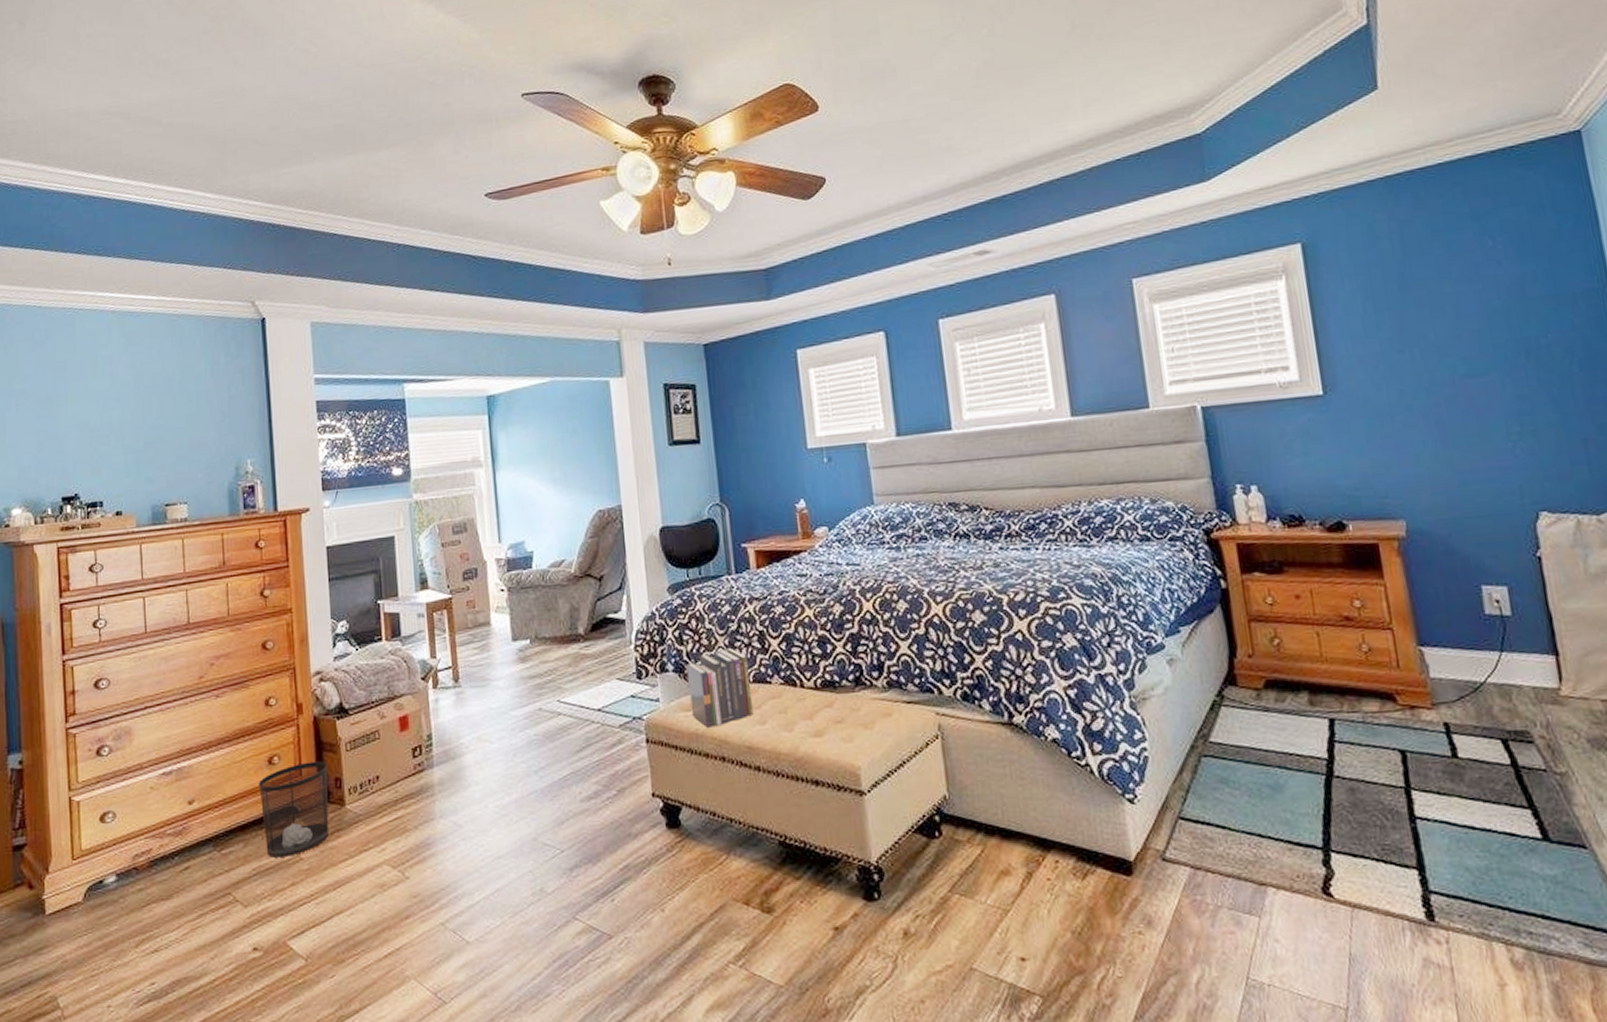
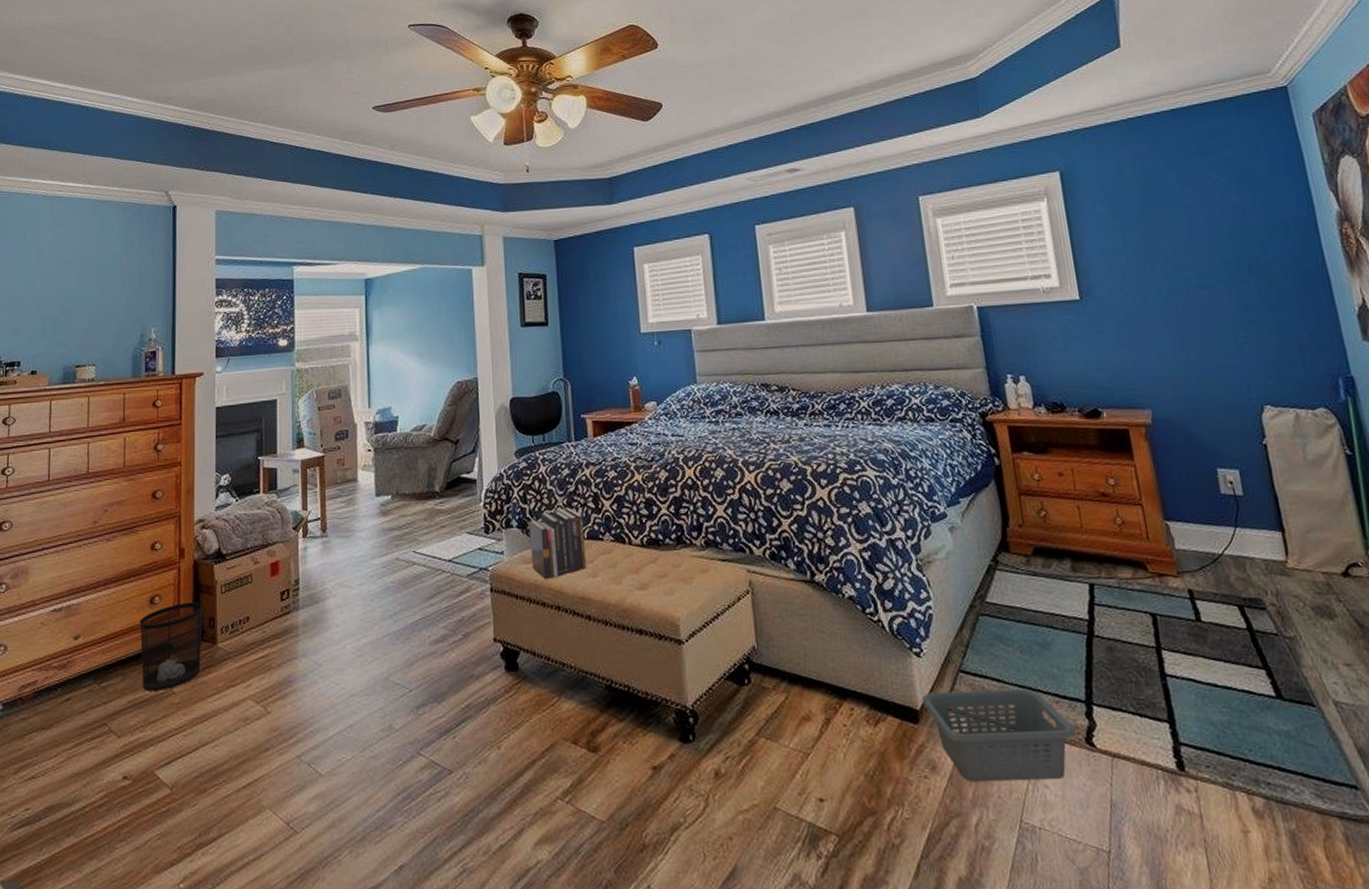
laundry basket: none [1136,835,1311,937] -> present [922,688,1076,781]

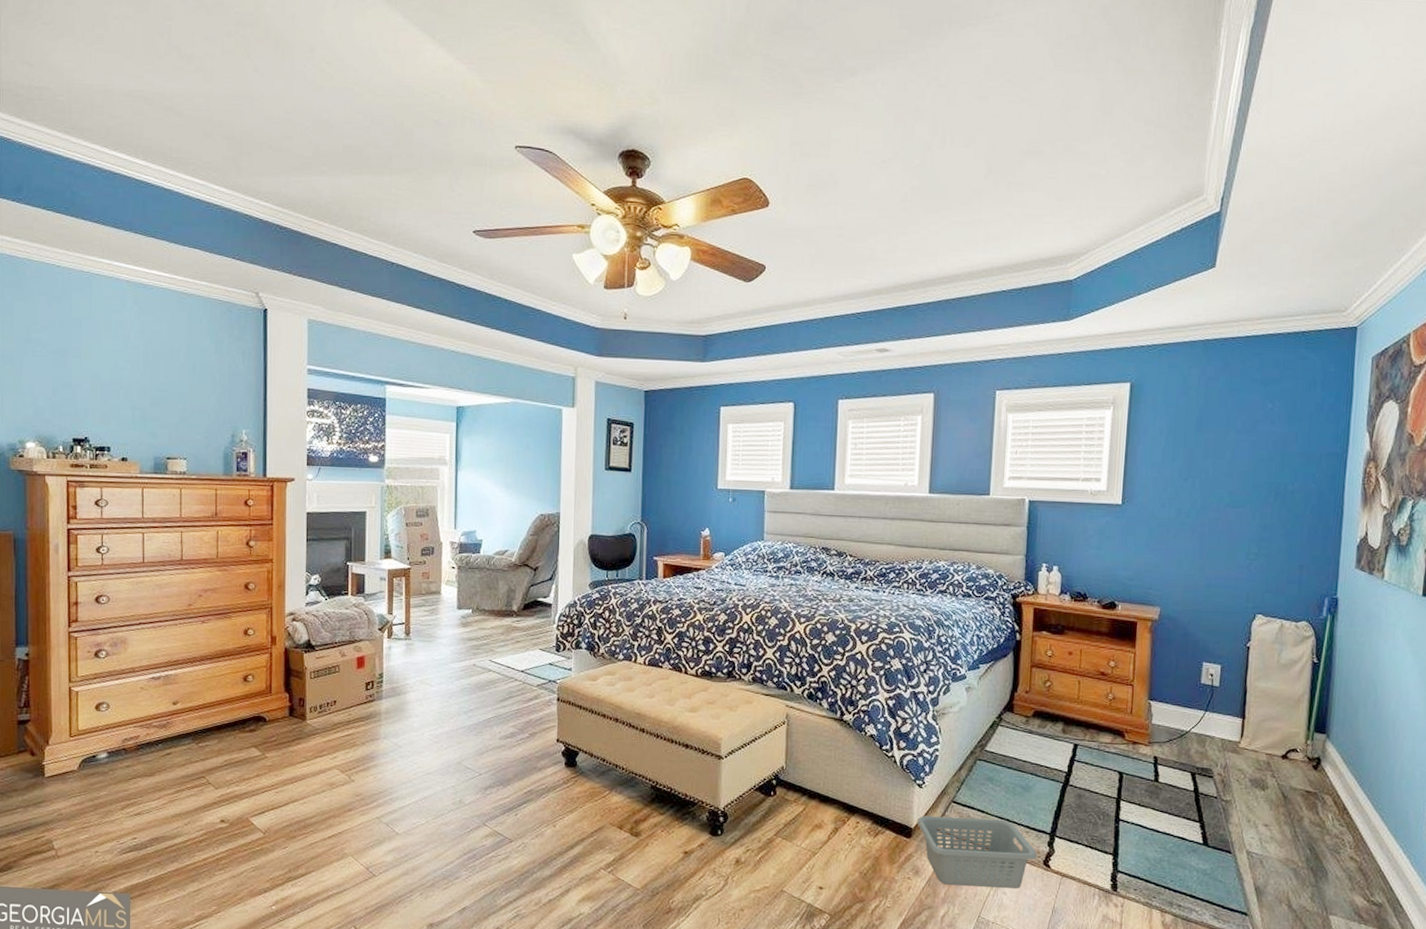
waste bin: present [139,602,203,691] -> none [234,683,294,754]
books: present [529,507,587,579] -> none [596,636,646,695]

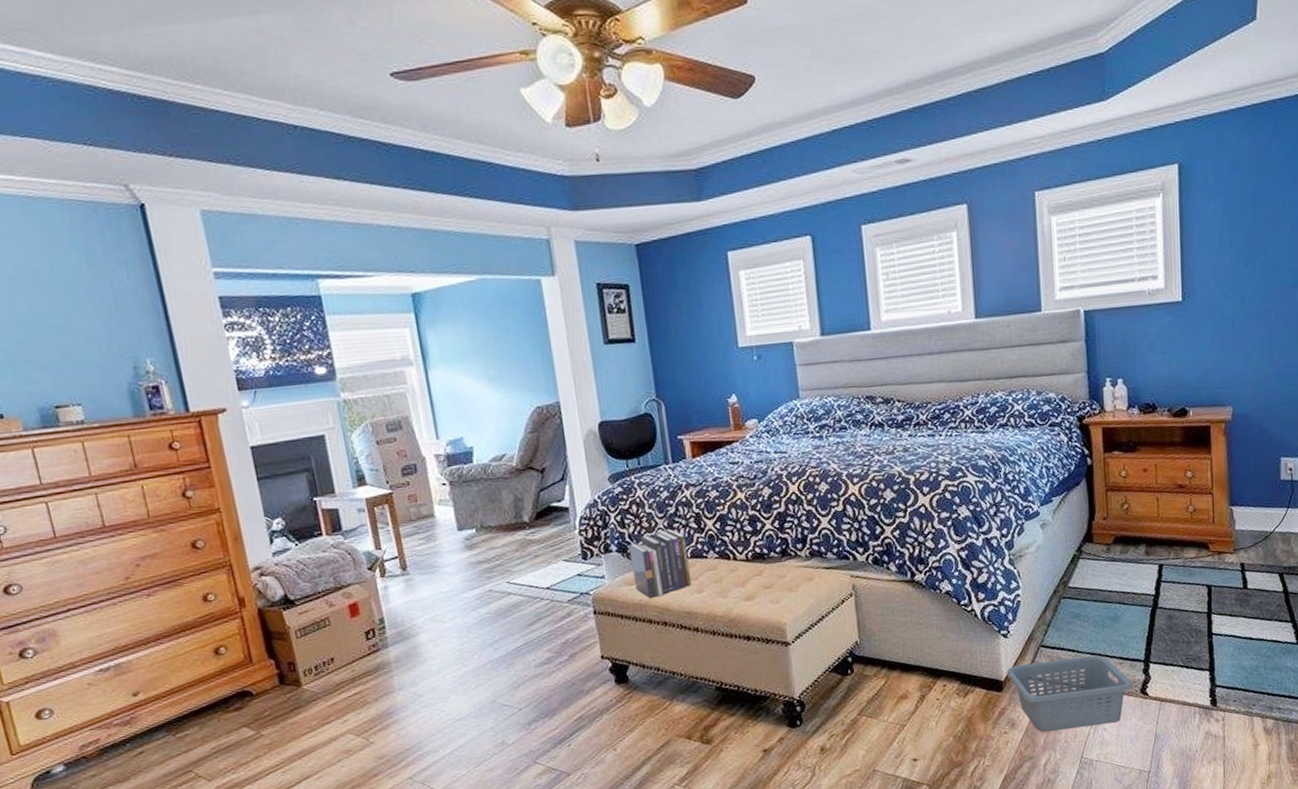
books: none [596,636,646,695] -> present [629,528,692,598]

